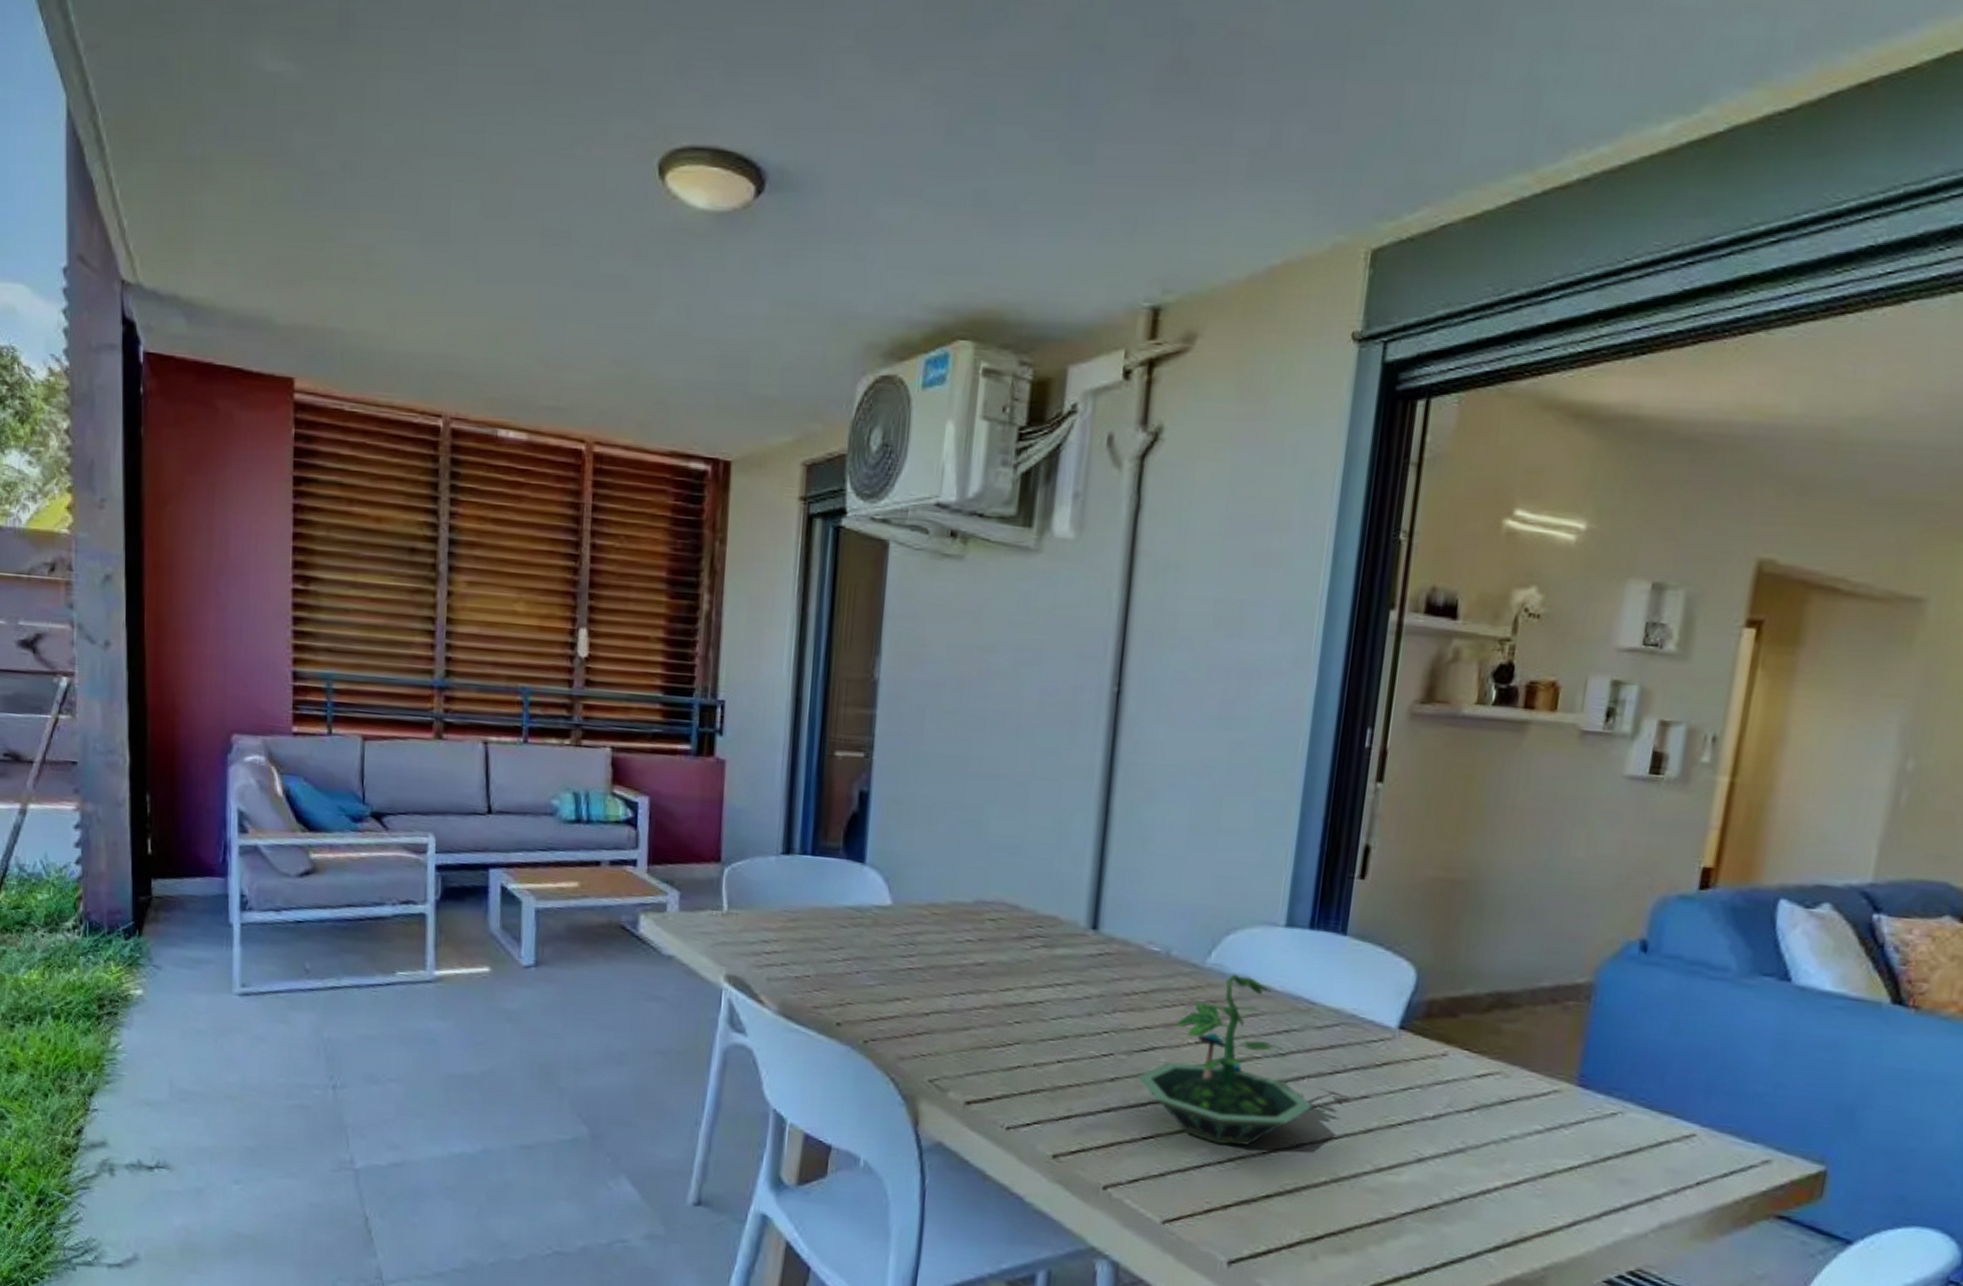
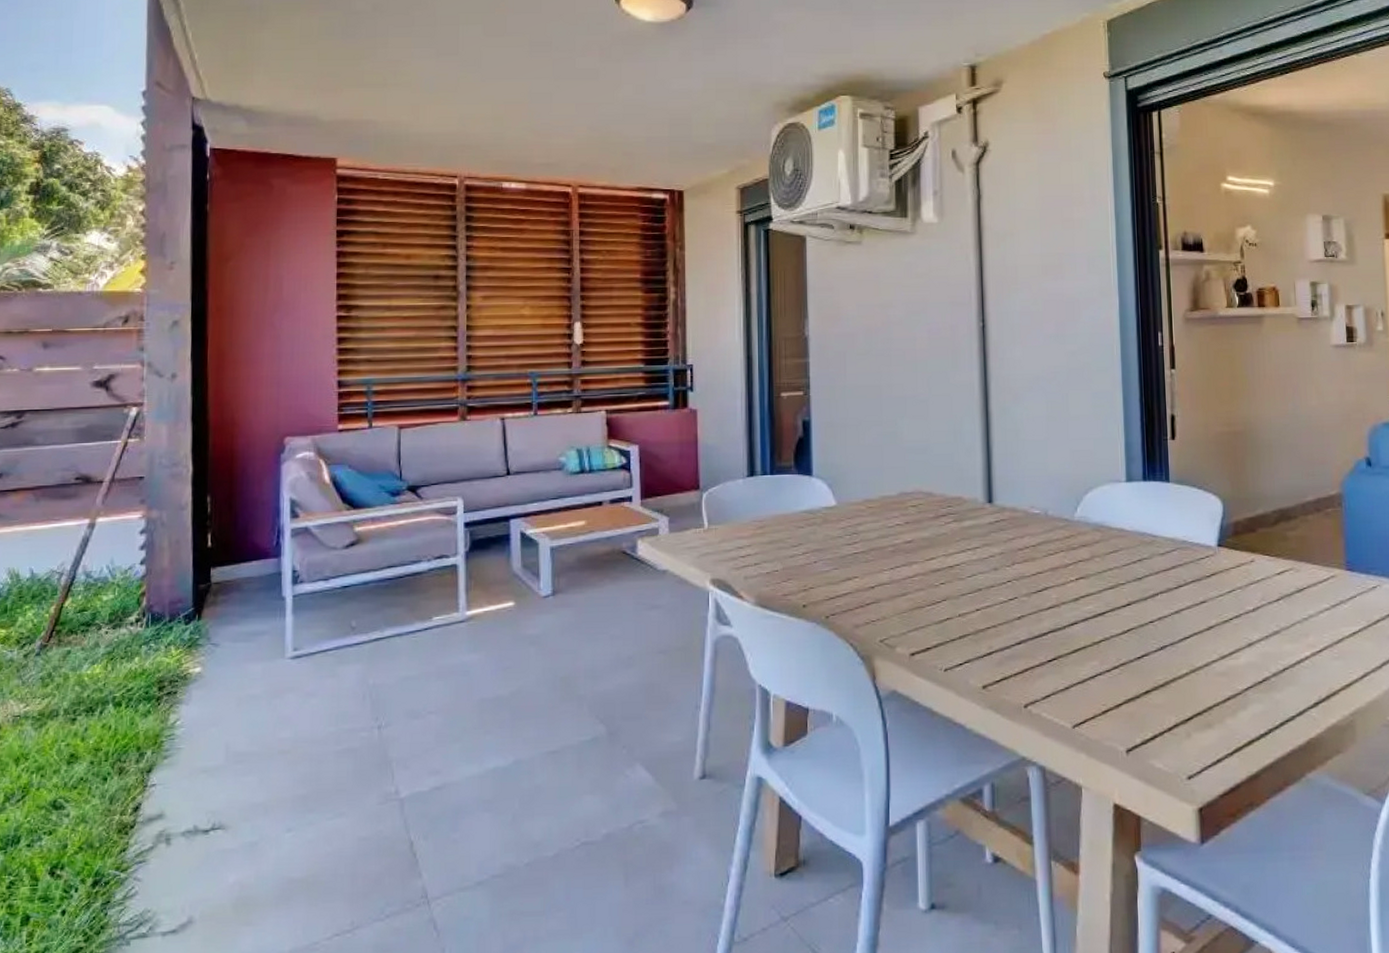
terrarium: present [1137,974,1313,1146] -> none [1037,522,1168,656]

